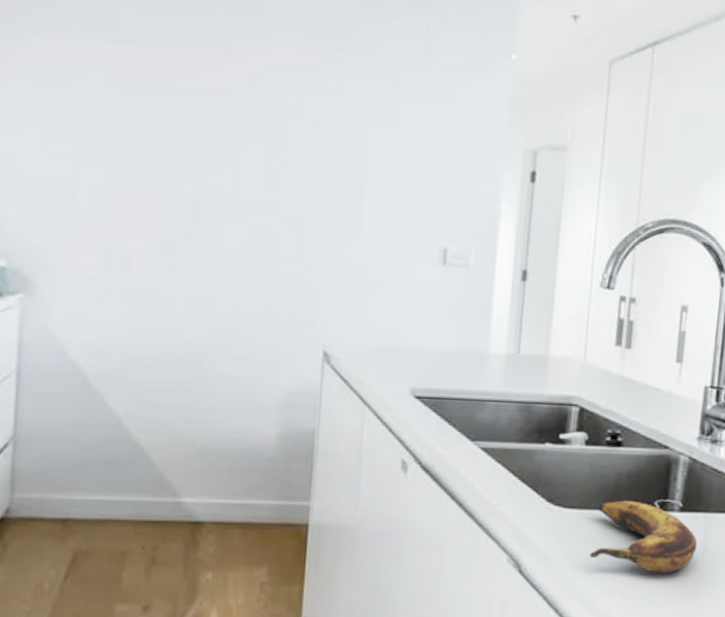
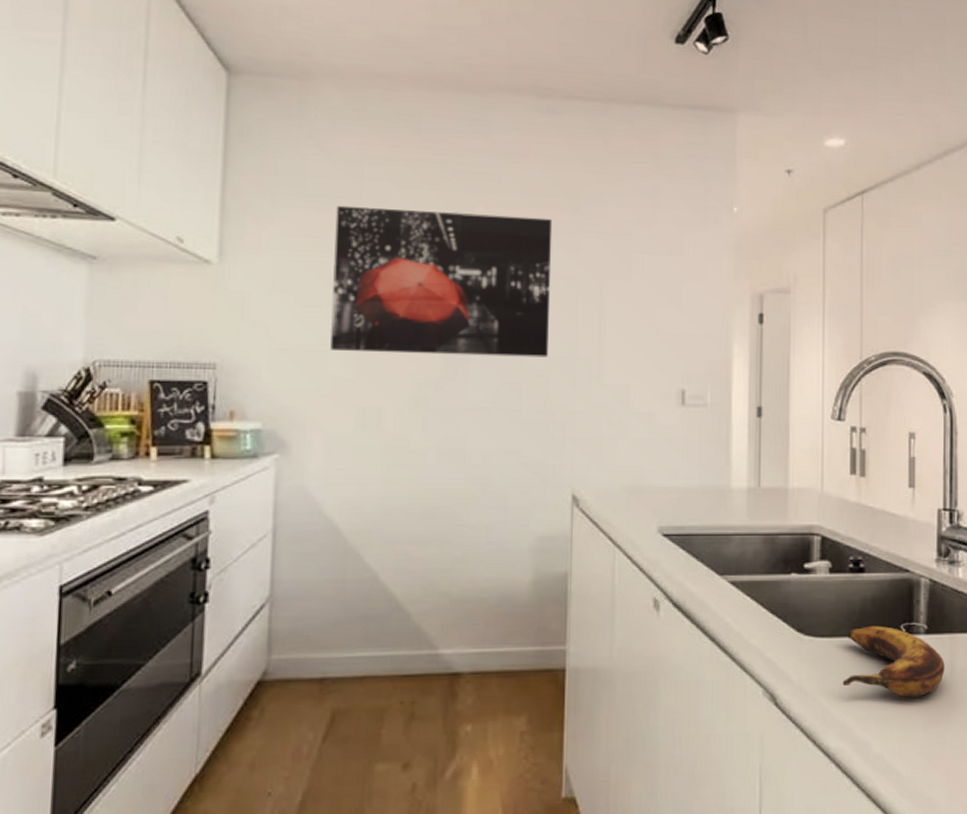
wall art: none [78,33,316,207] -> present [330,205,553,358]

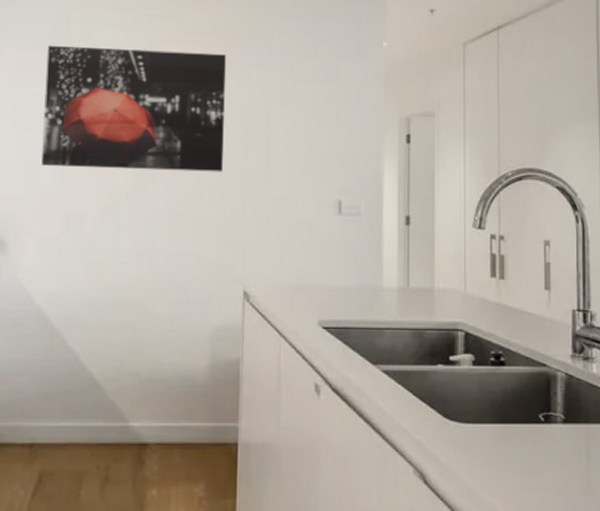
banana: present [842,625,945,698] -> none [486,414,581,481]

